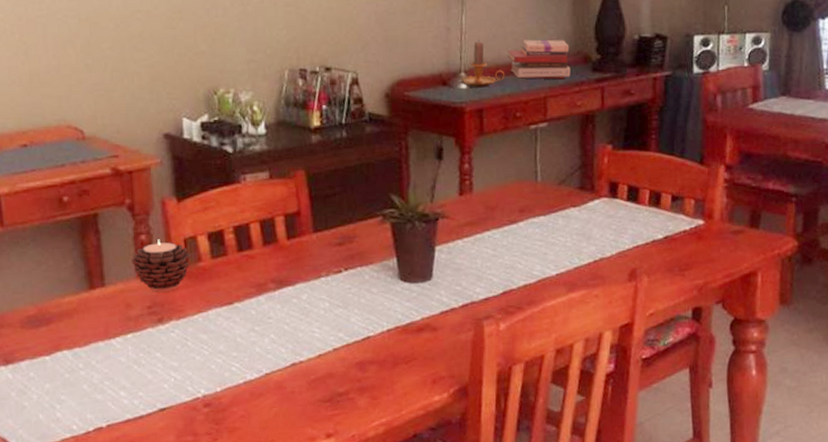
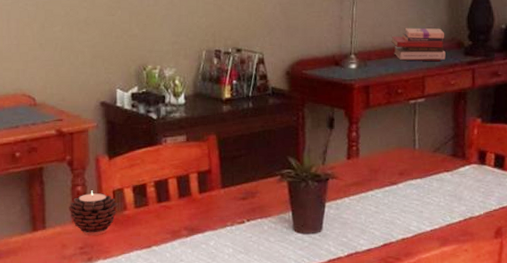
candlestick: present [460,39,504,88] -> none [350,27,388,68]

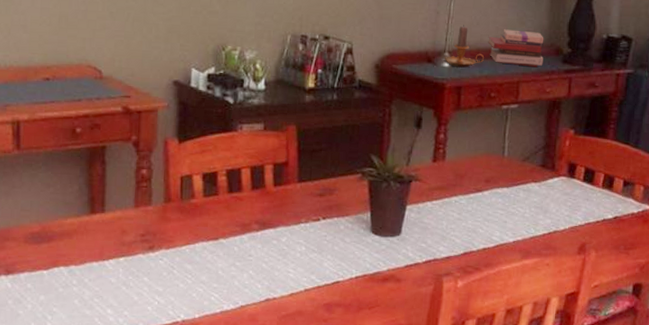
candle: present [69,190,118,235] -> none [131,174,185,223]
candlestick: none [350,27,388,68] -> present [444,24,484,68]

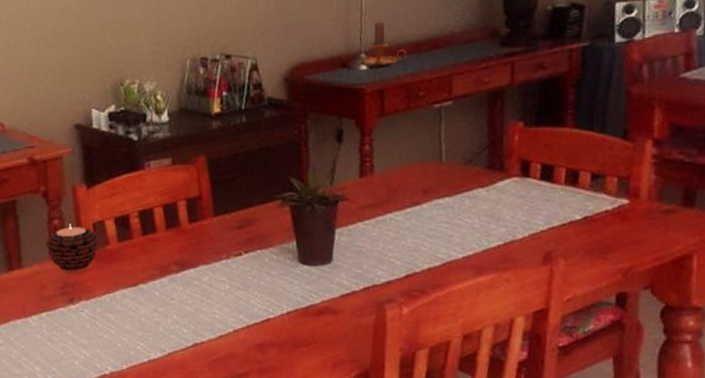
candle: none [131,174,185,223] -> present [46,224,99,274]
books: present [488,29,544,68] -> none [409,15,477,57]

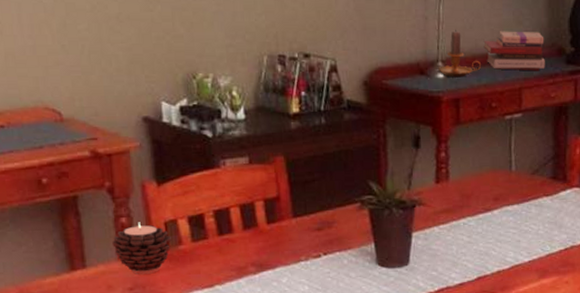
books: none [409,15,477,57] -> present [483,31,545,71]

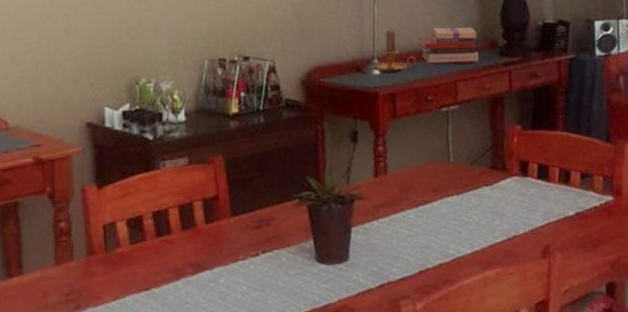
candle: present [112,222,171,274] -> none [50,226,109,280]

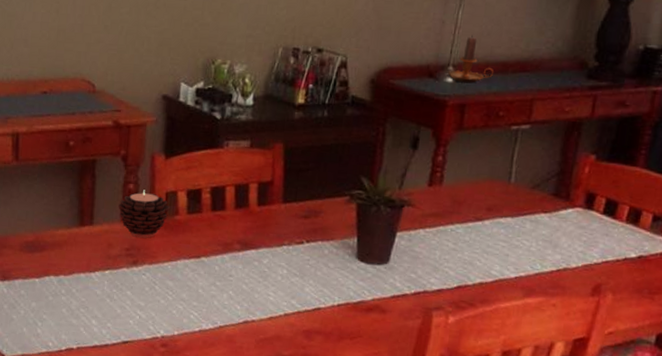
candle: none [50,226,109,280] -> present [118,190,170,238]
books: present [418,27,479,65] -> none [499,40,567,84]

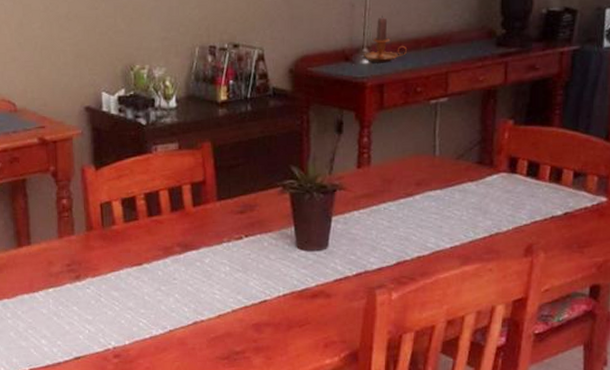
candle: present [118,190,170,238] -> none [54,203,106,252]

